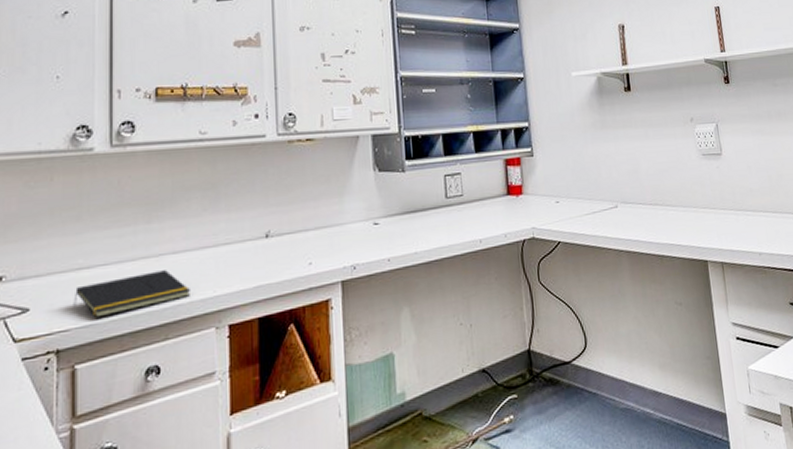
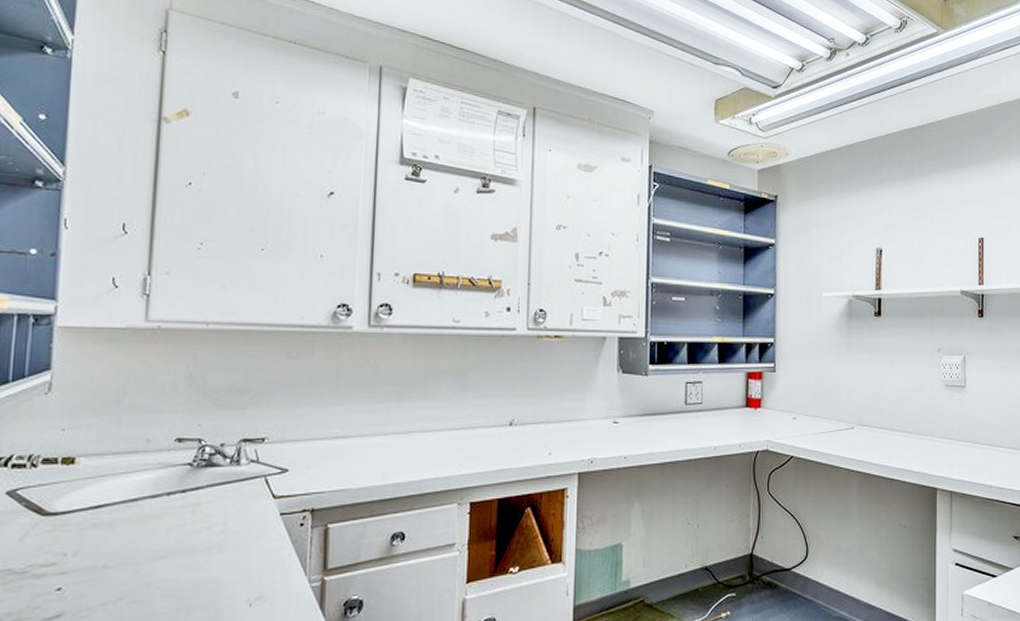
notepad: present [73,270,192,318] -> none [328,447,437,484]

